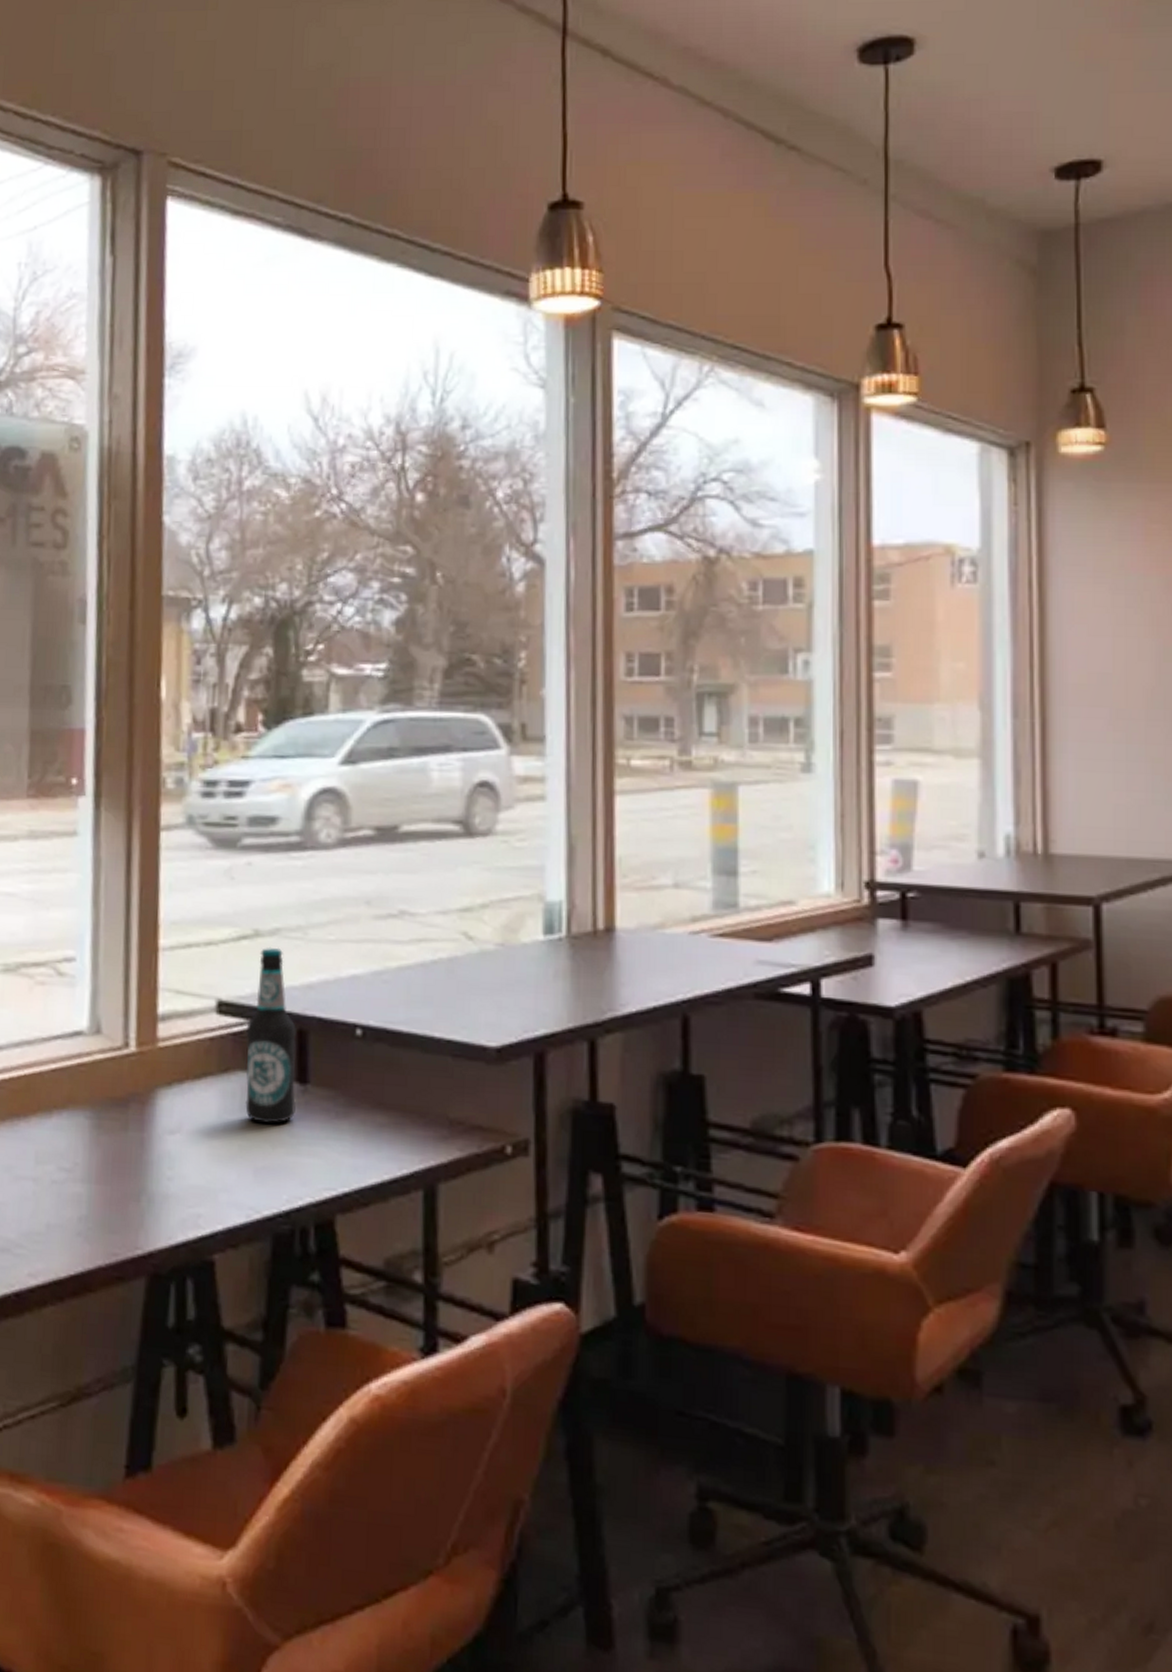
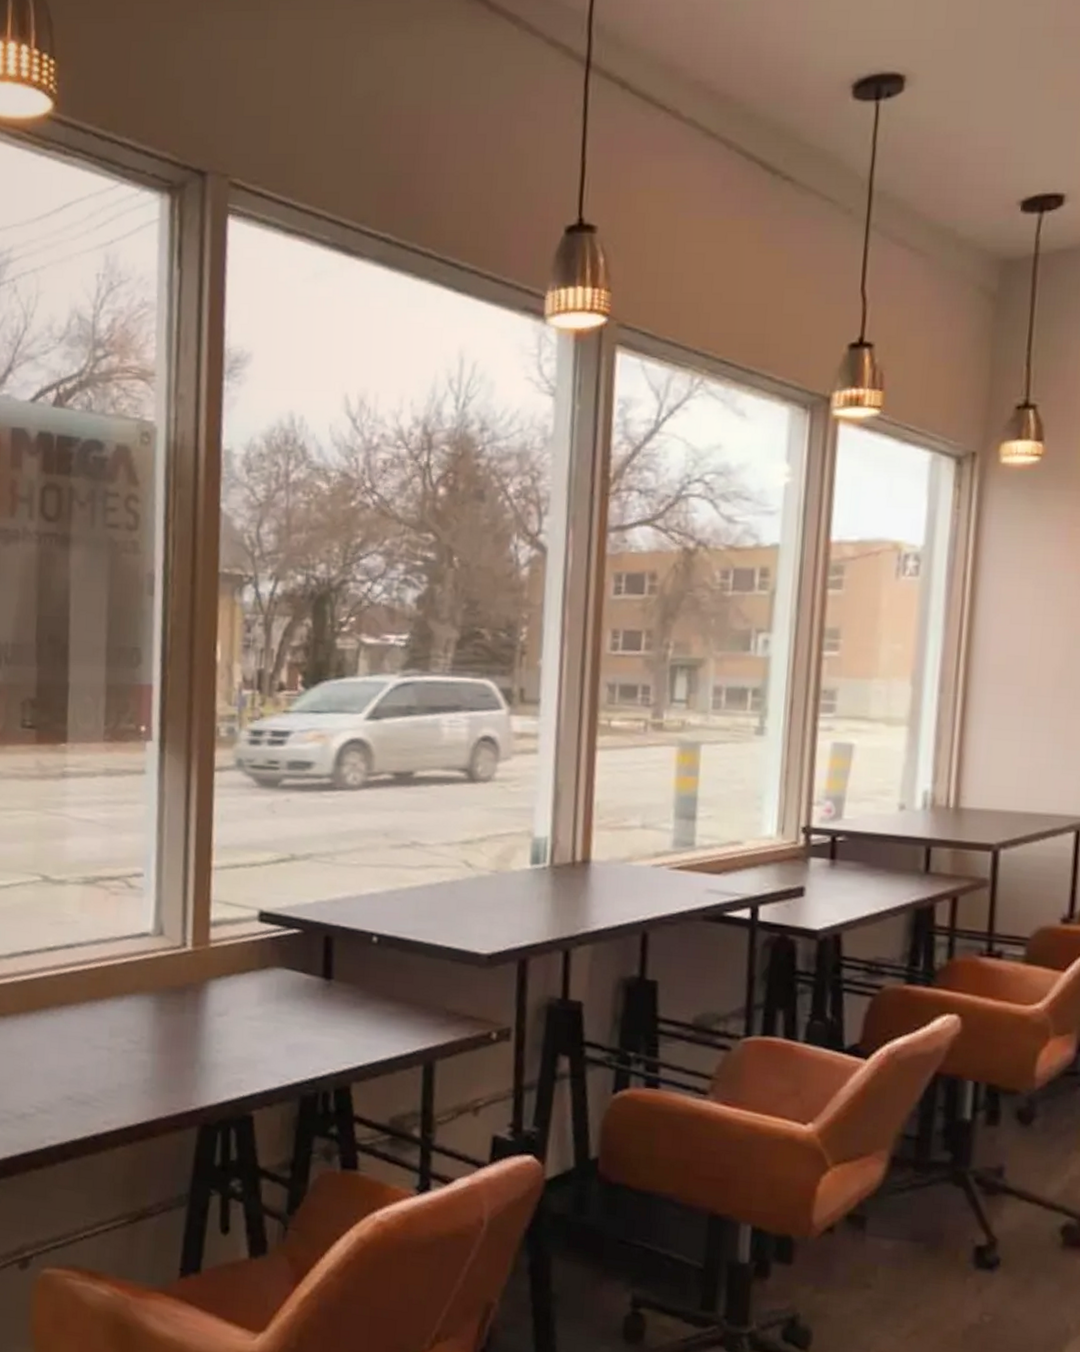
bottle: present [245,947,296,1124] -> none [280,868,324,1011]

